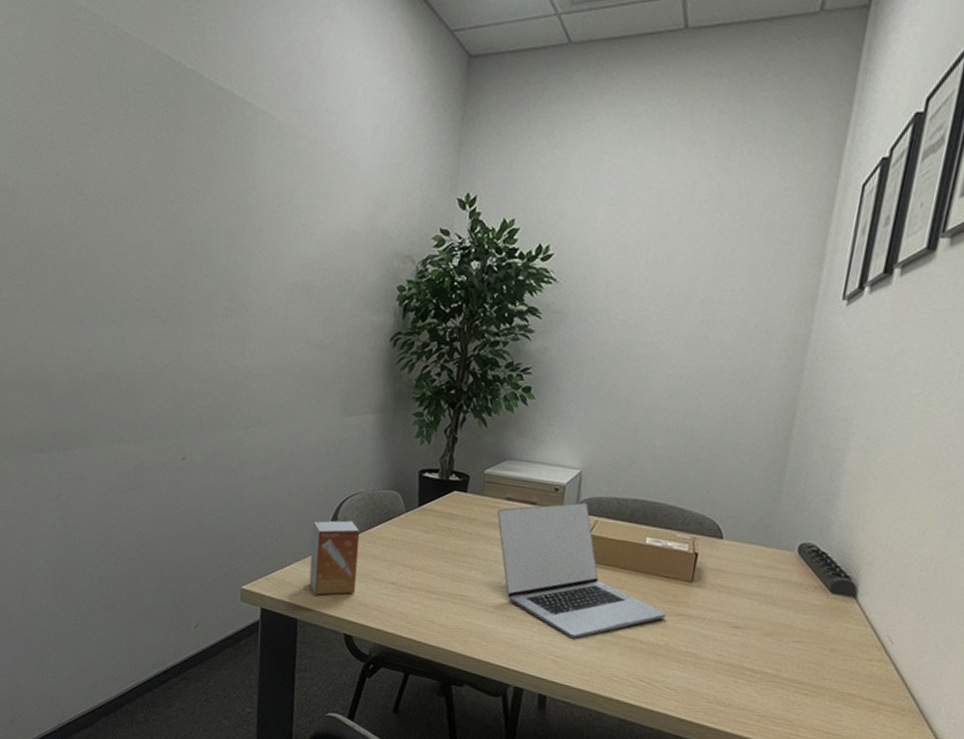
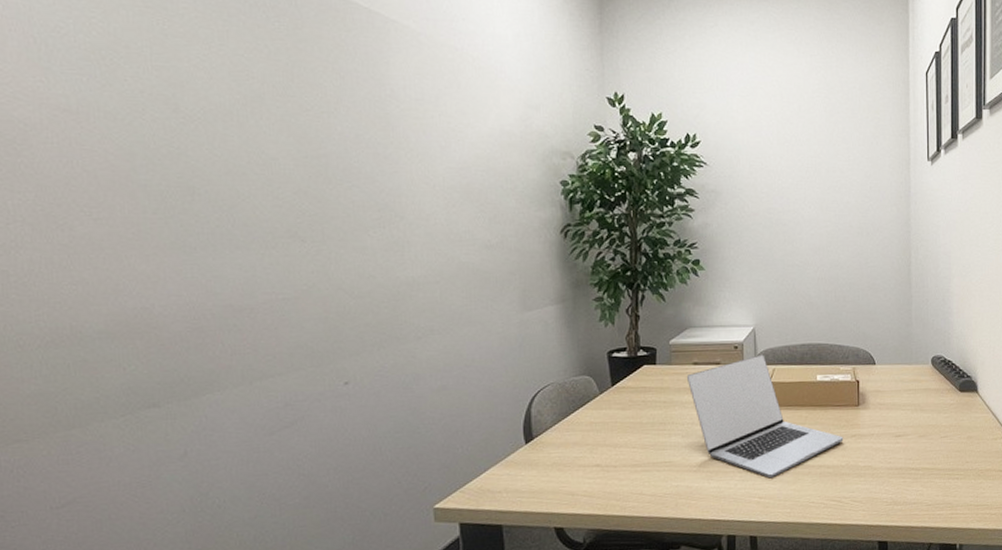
small box: present [309,520,361,596] -> none [506,413,561,496]

